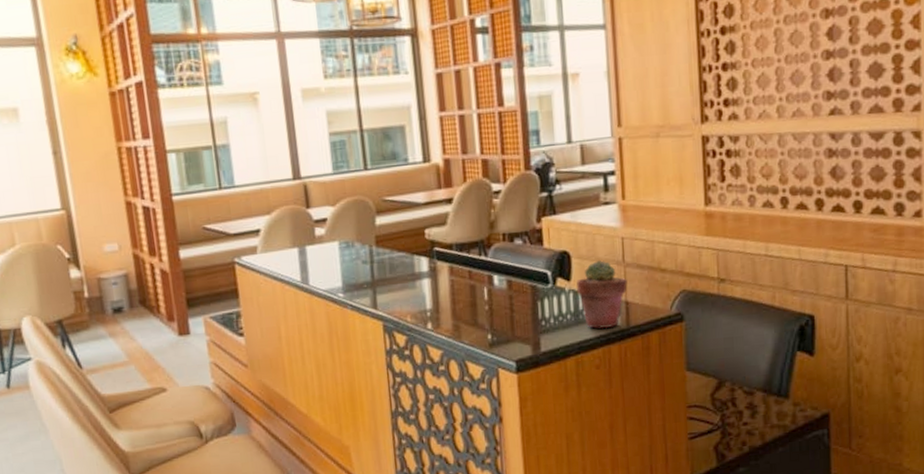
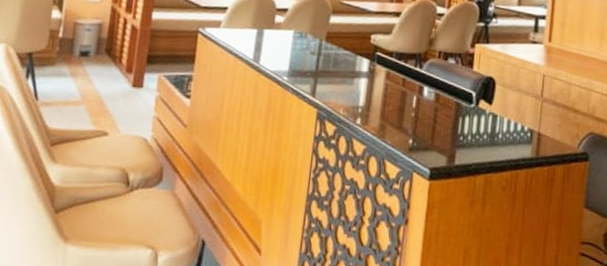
potted succulent: present [576,260,627,329] -> none [496,91,543,155]

